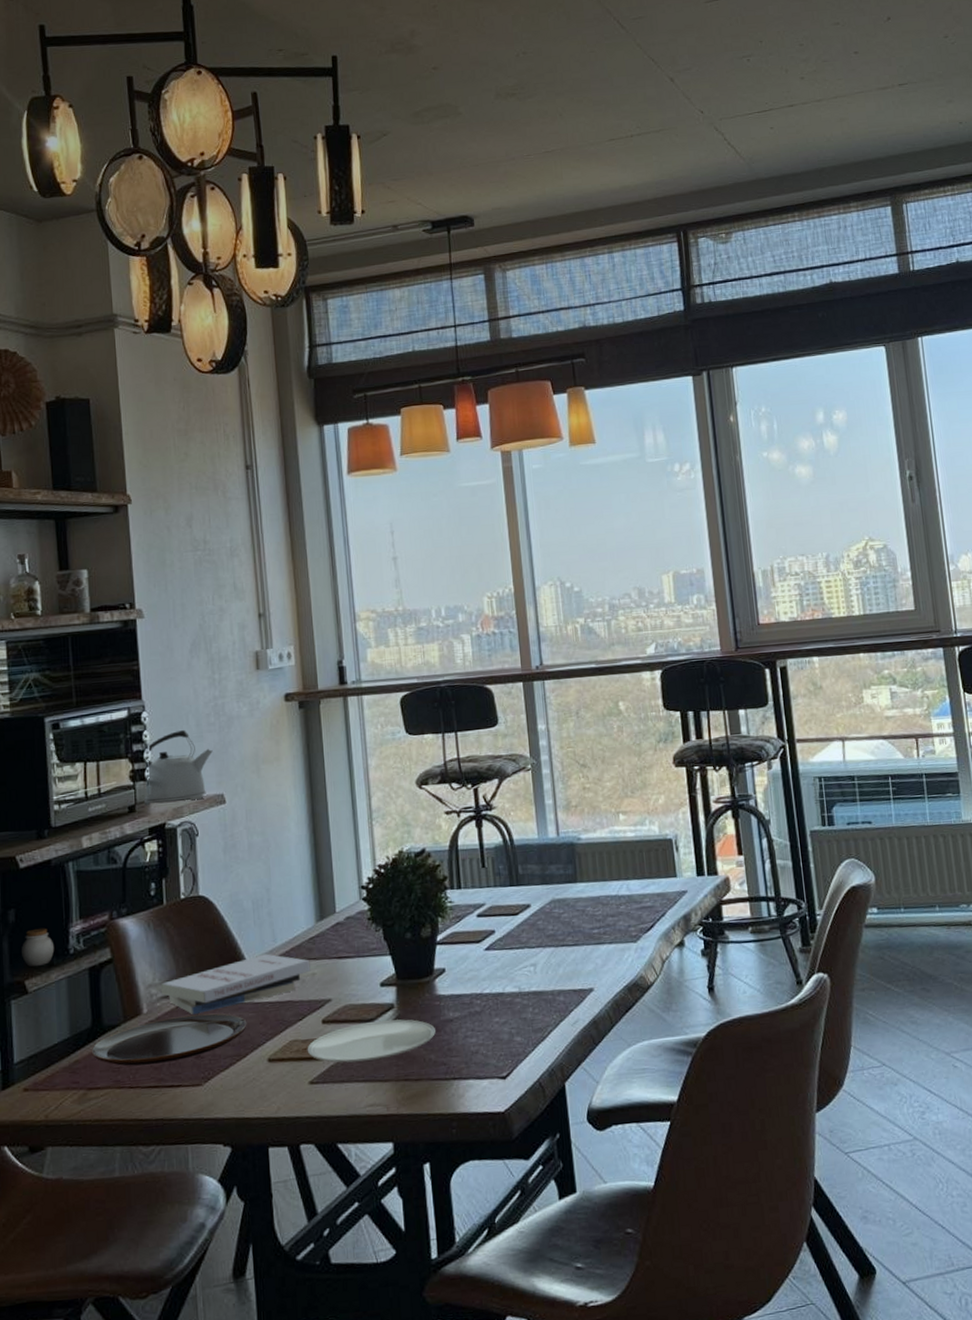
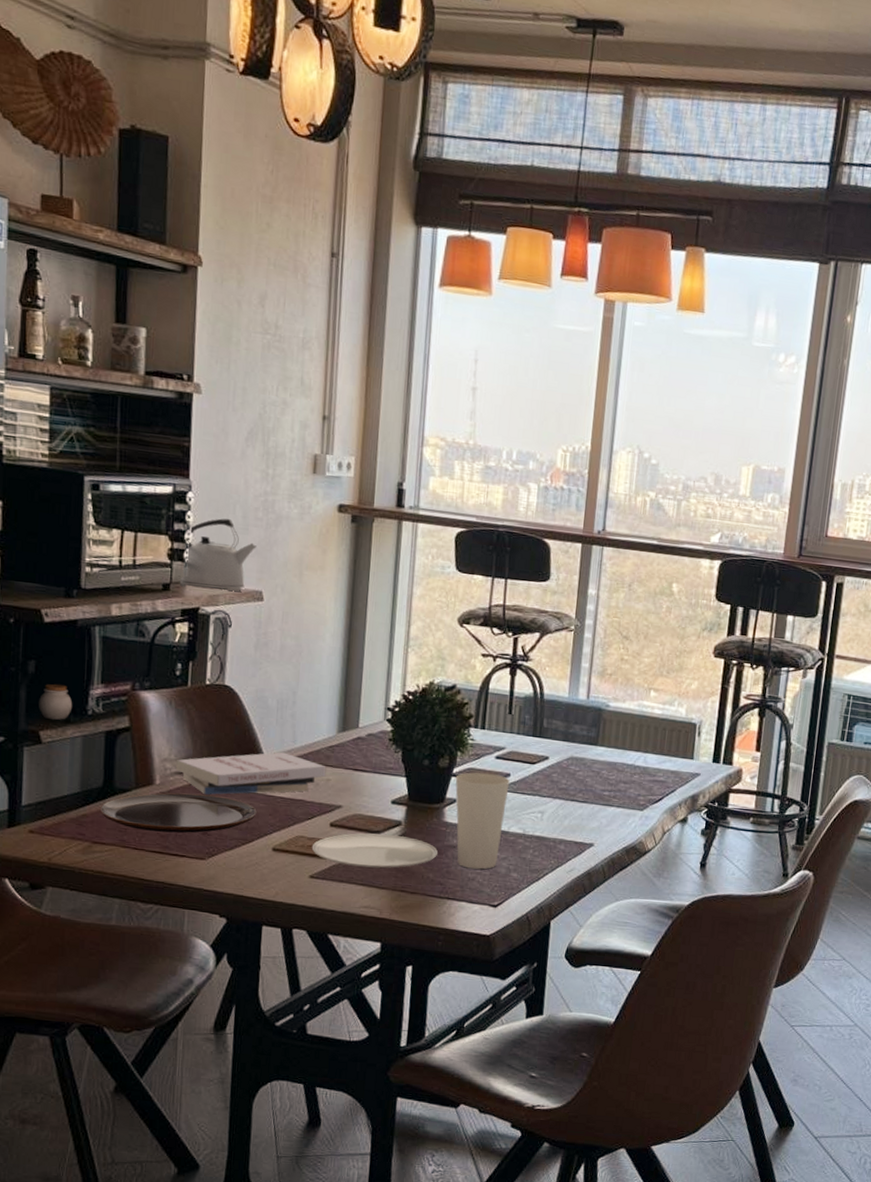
cup: none [440,934,498,1041] -> present [455,772,510,869]

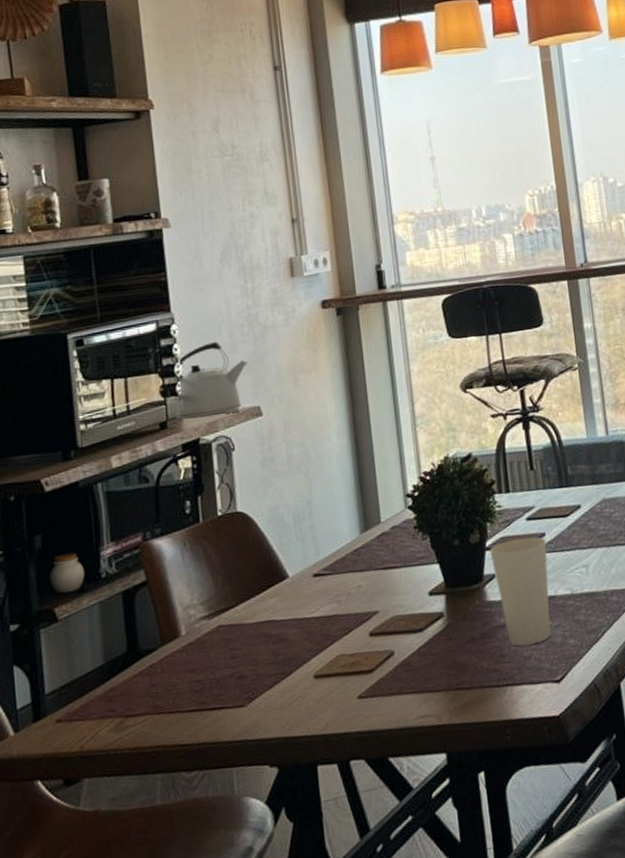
plate: present [101,792,257,833] -> none [128,631,291,691]
books: present [176,752,327,795] -> none [200,568,356,635]
plate: present [311,833,439,869] -> none [354,627,488,676]

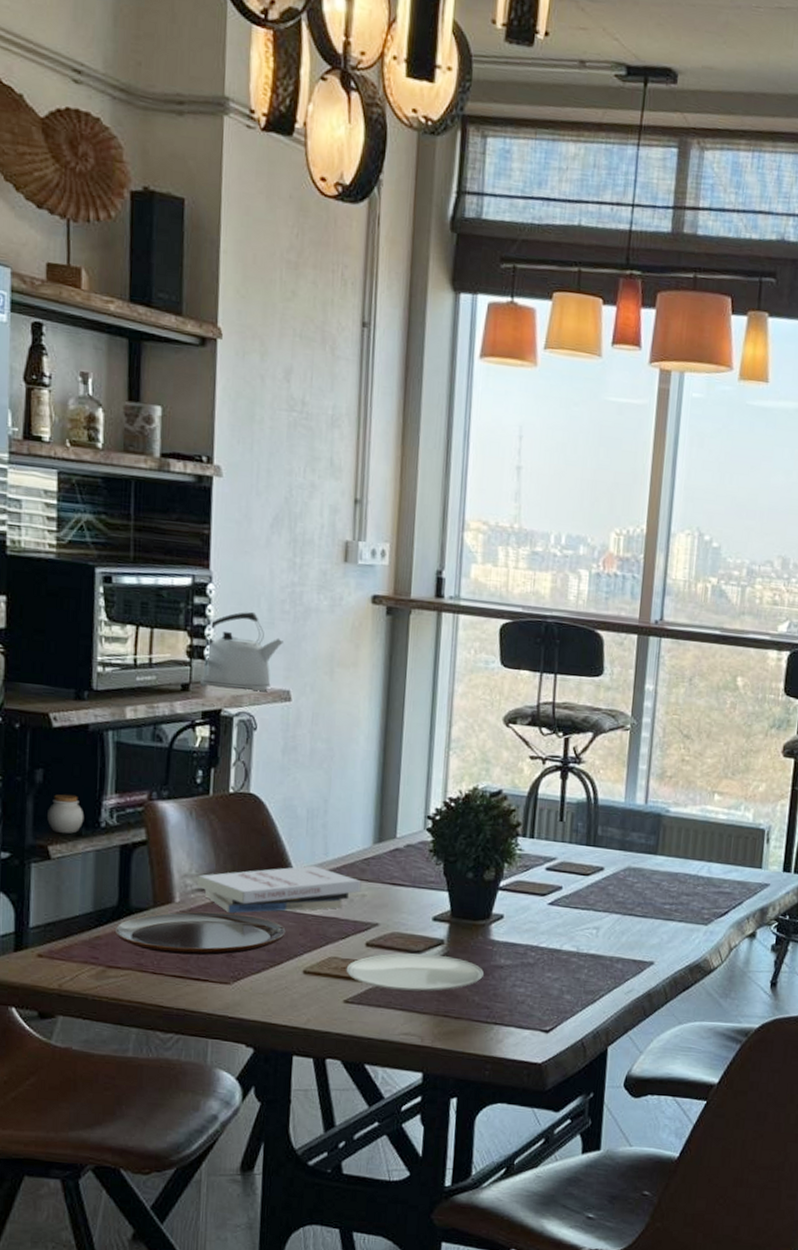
plate: none [128,631,291,691] -> present [115,911,286,956]
books: none [200,568,356,635] -> present [197,865,362,914]
plate: none [354,627,488,676] -> present [346,953,485,992]
cup: present [489,537,551,647] -> none [502,885,562,992]

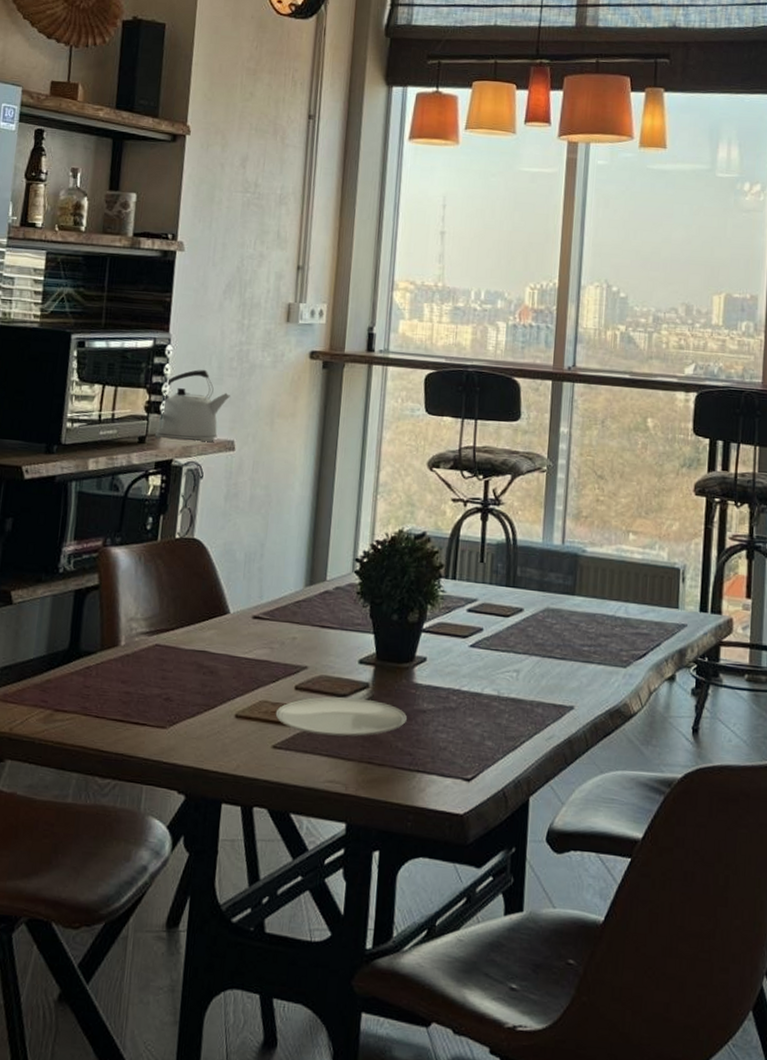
jar: present [46,794,85,835] -> none [11,541,46,580]
plate: present [115,911,286,956] -> none [65,654,221,699]
books: present [197,865,362,914] -> none [142,608,293,657]

